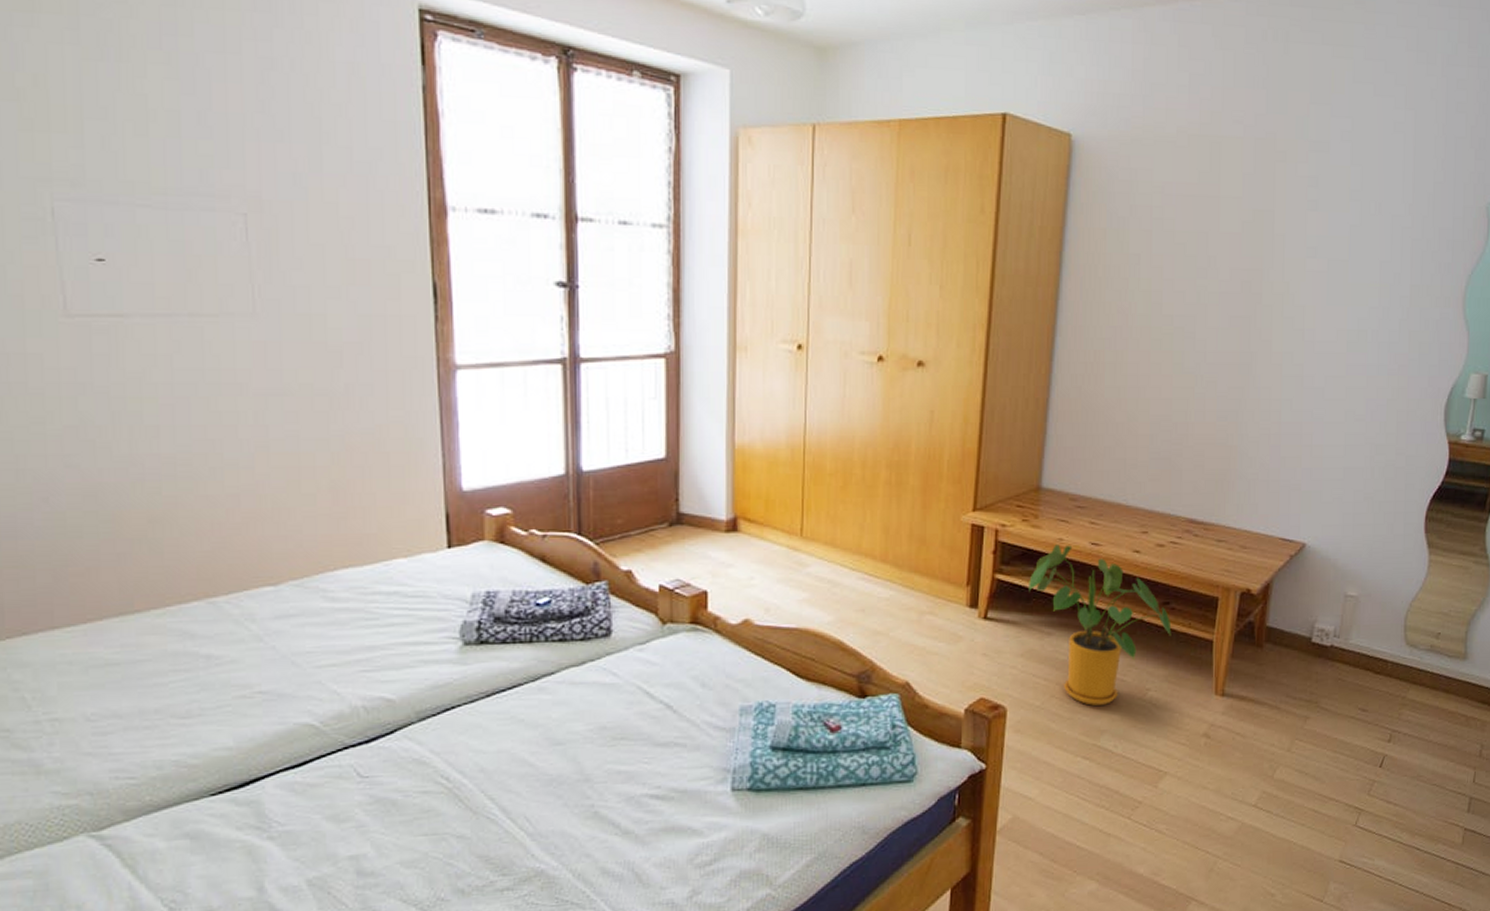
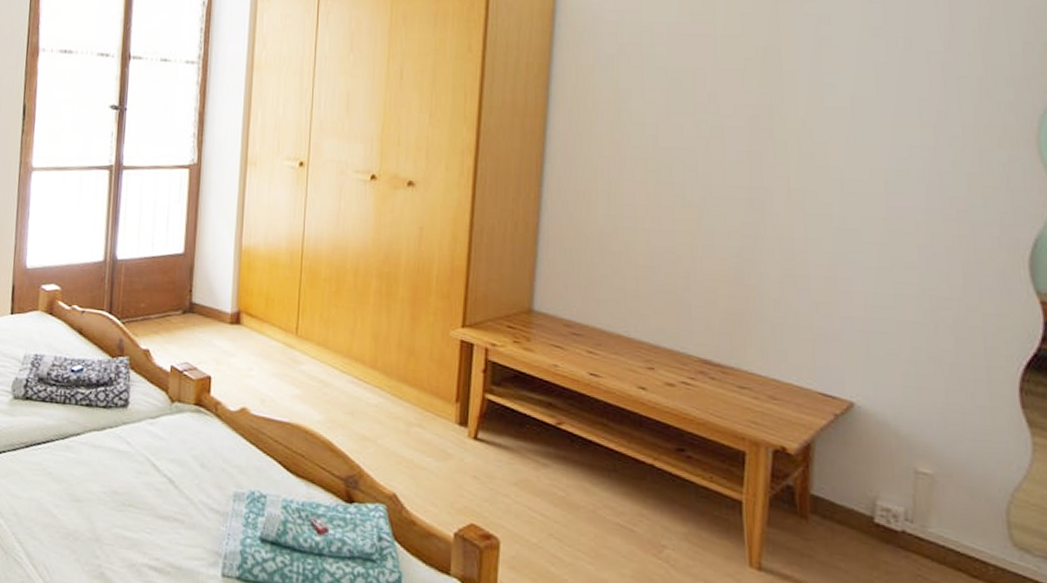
house plant: present [1029,544,1172,706] -> none [522,370,689,556]

